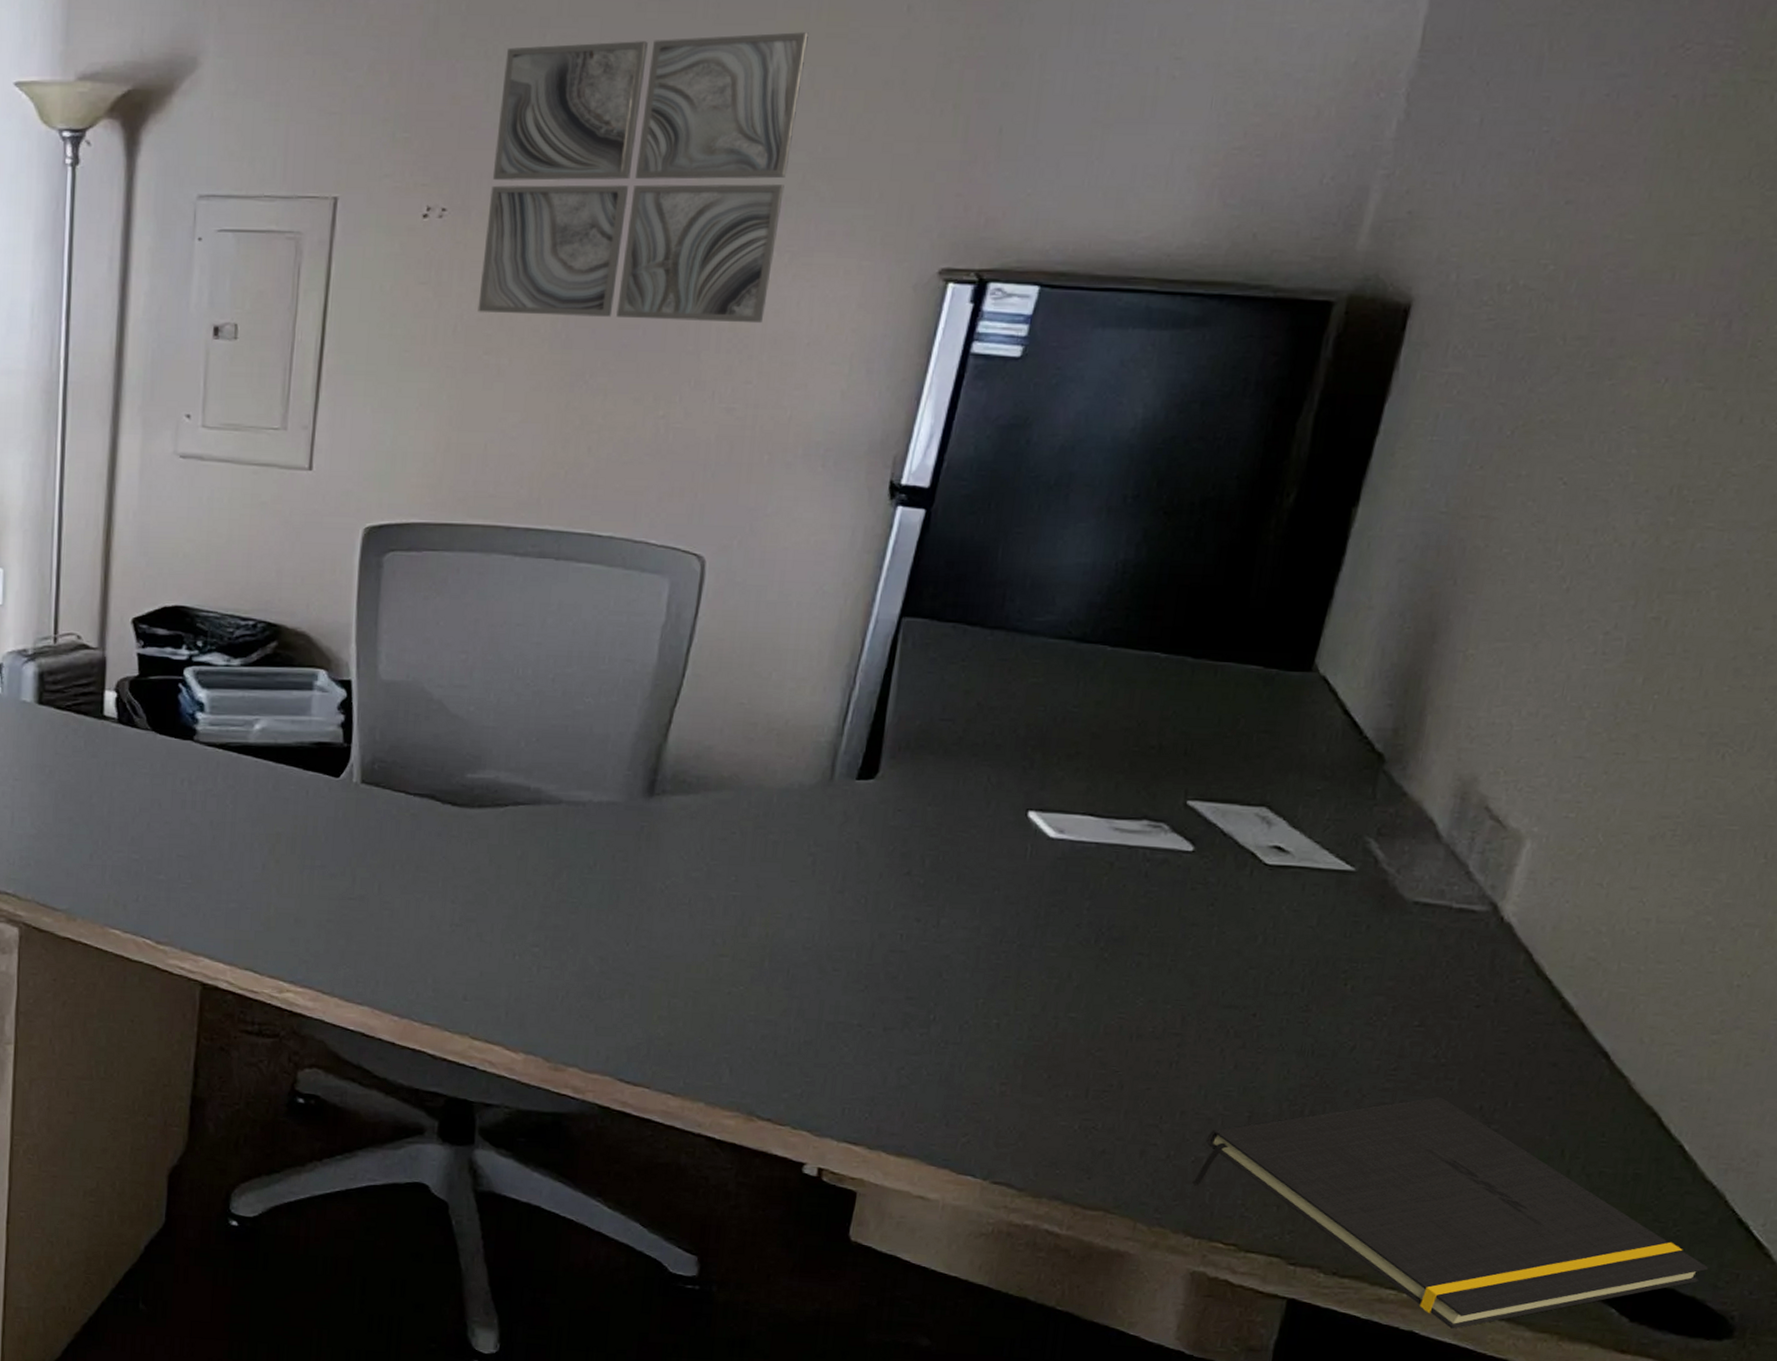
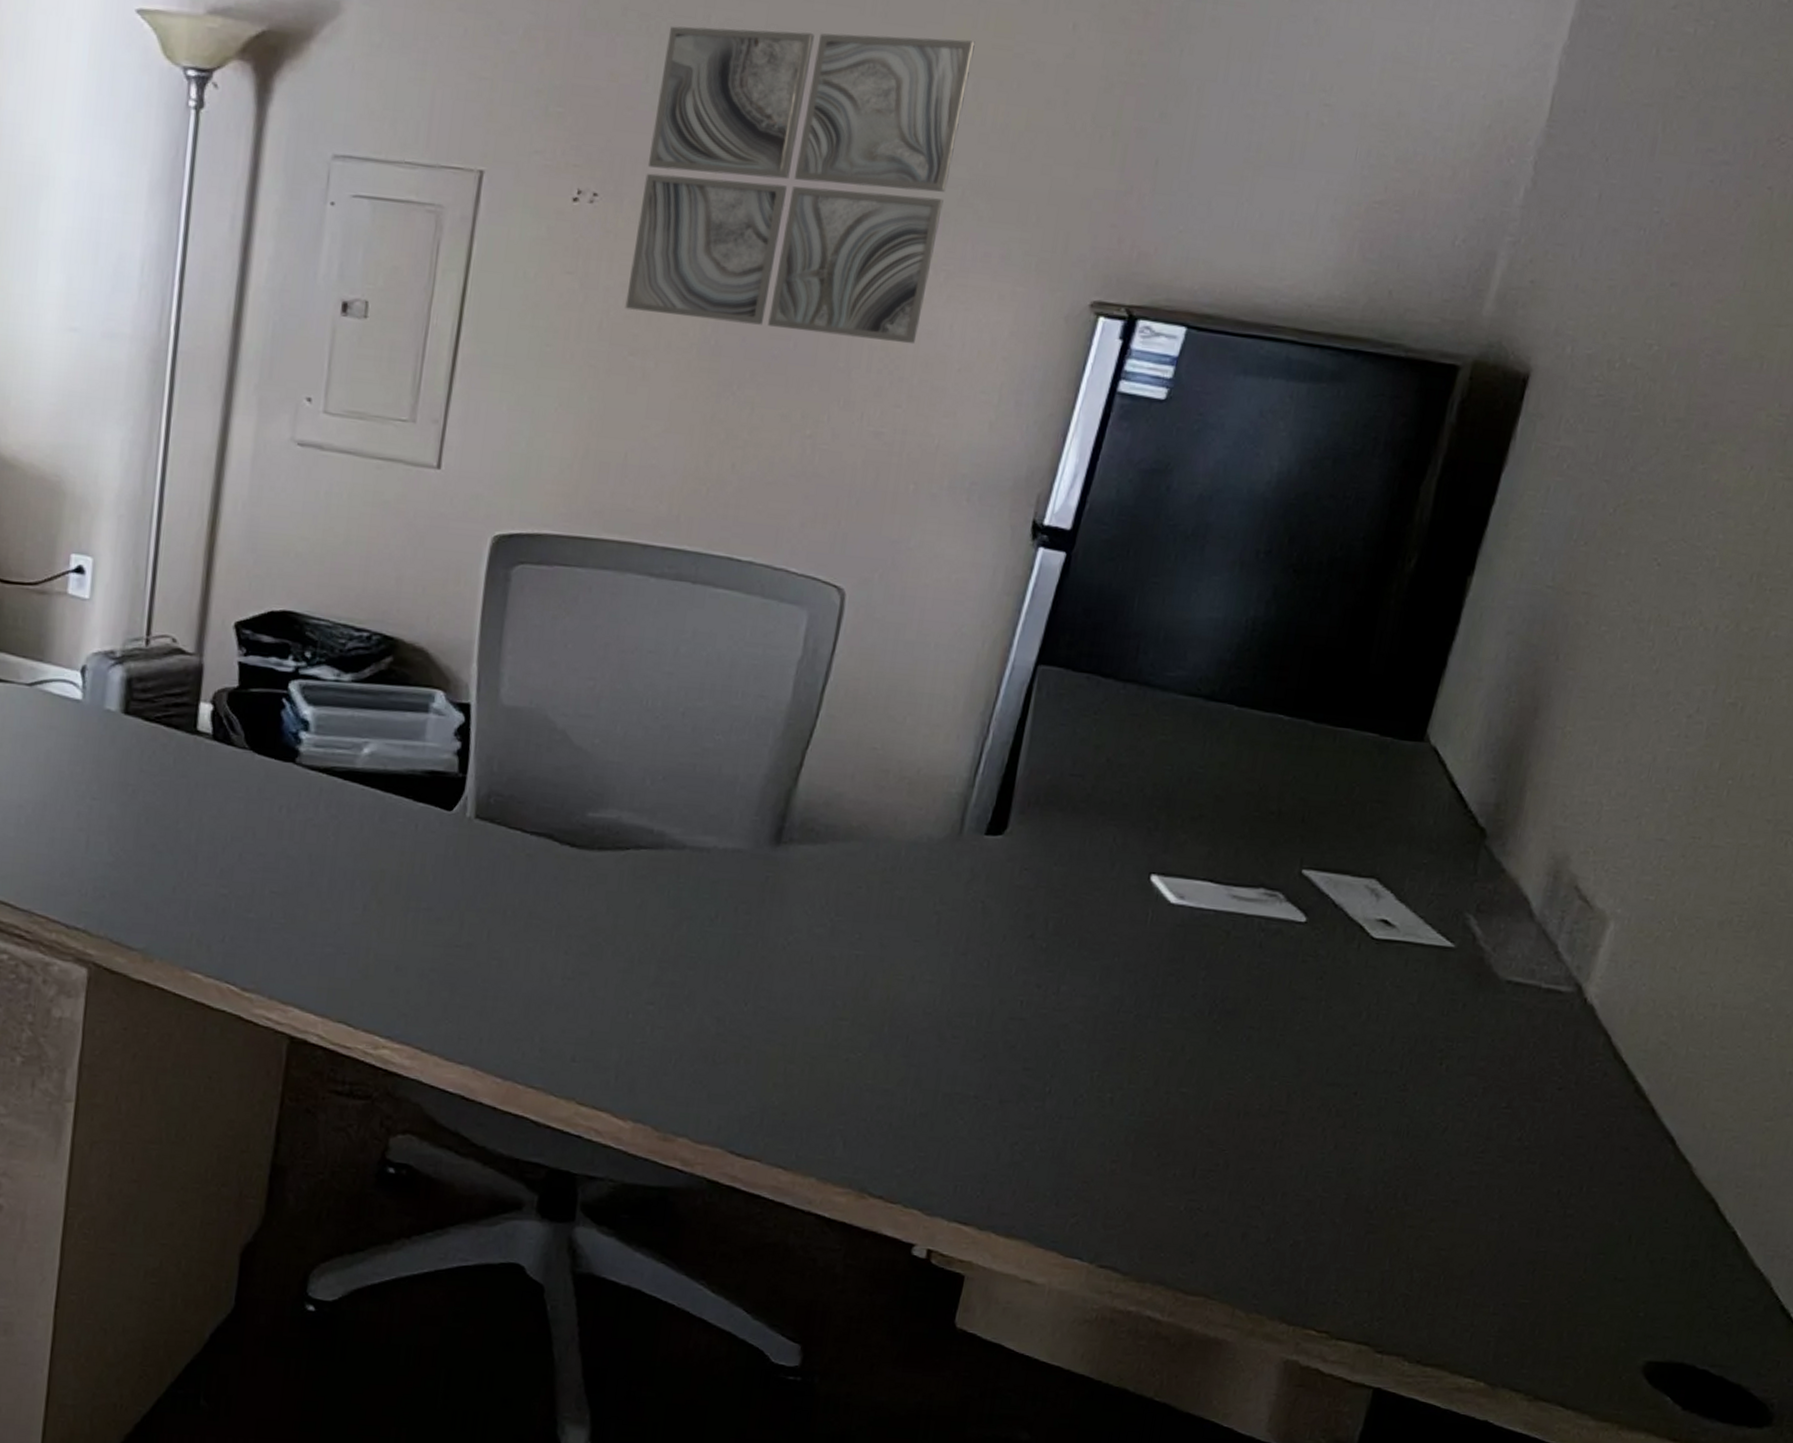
notepad: present [1192,1096,1709,1329] -> none [1290,1180,1754,1419]

